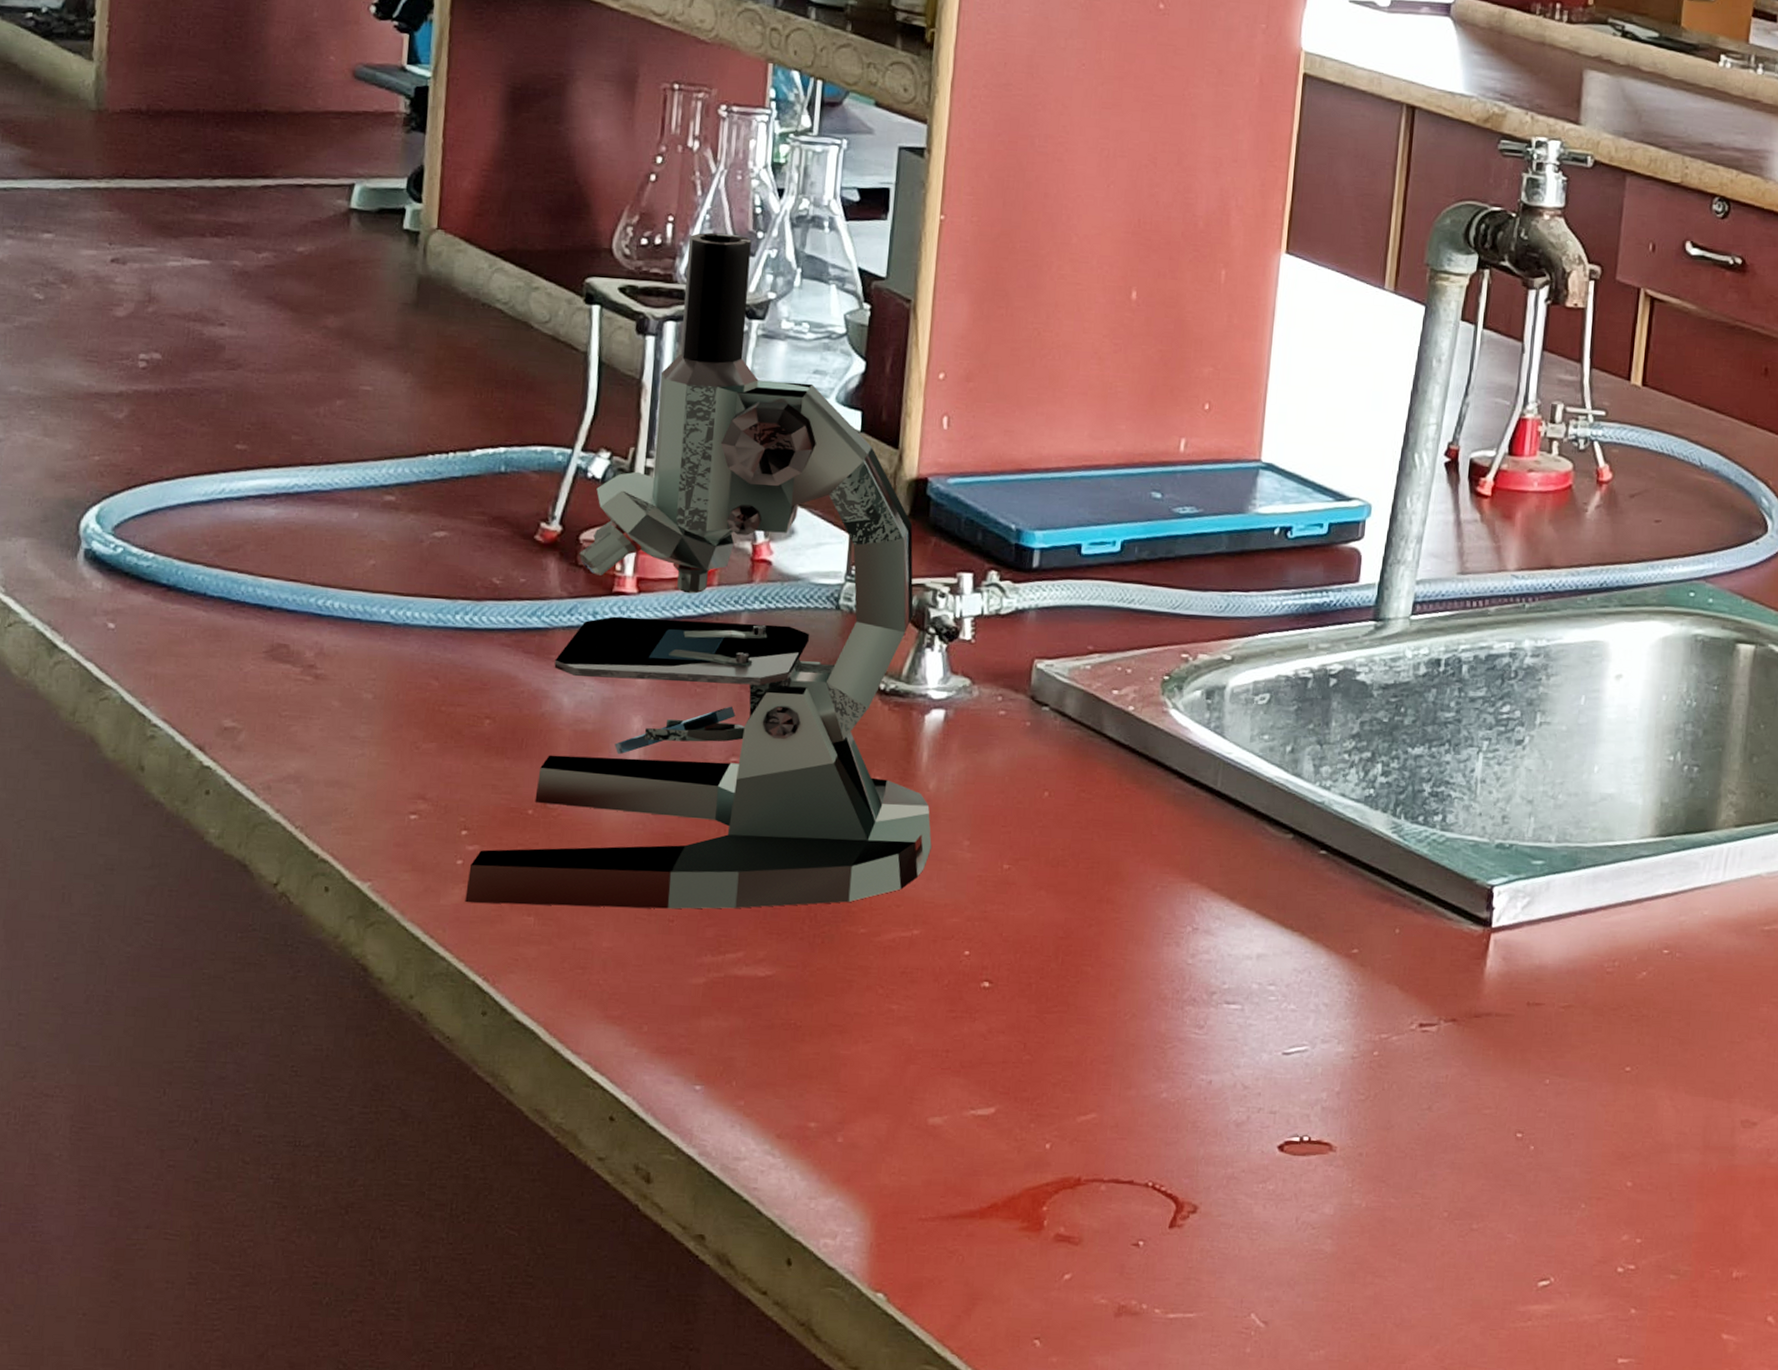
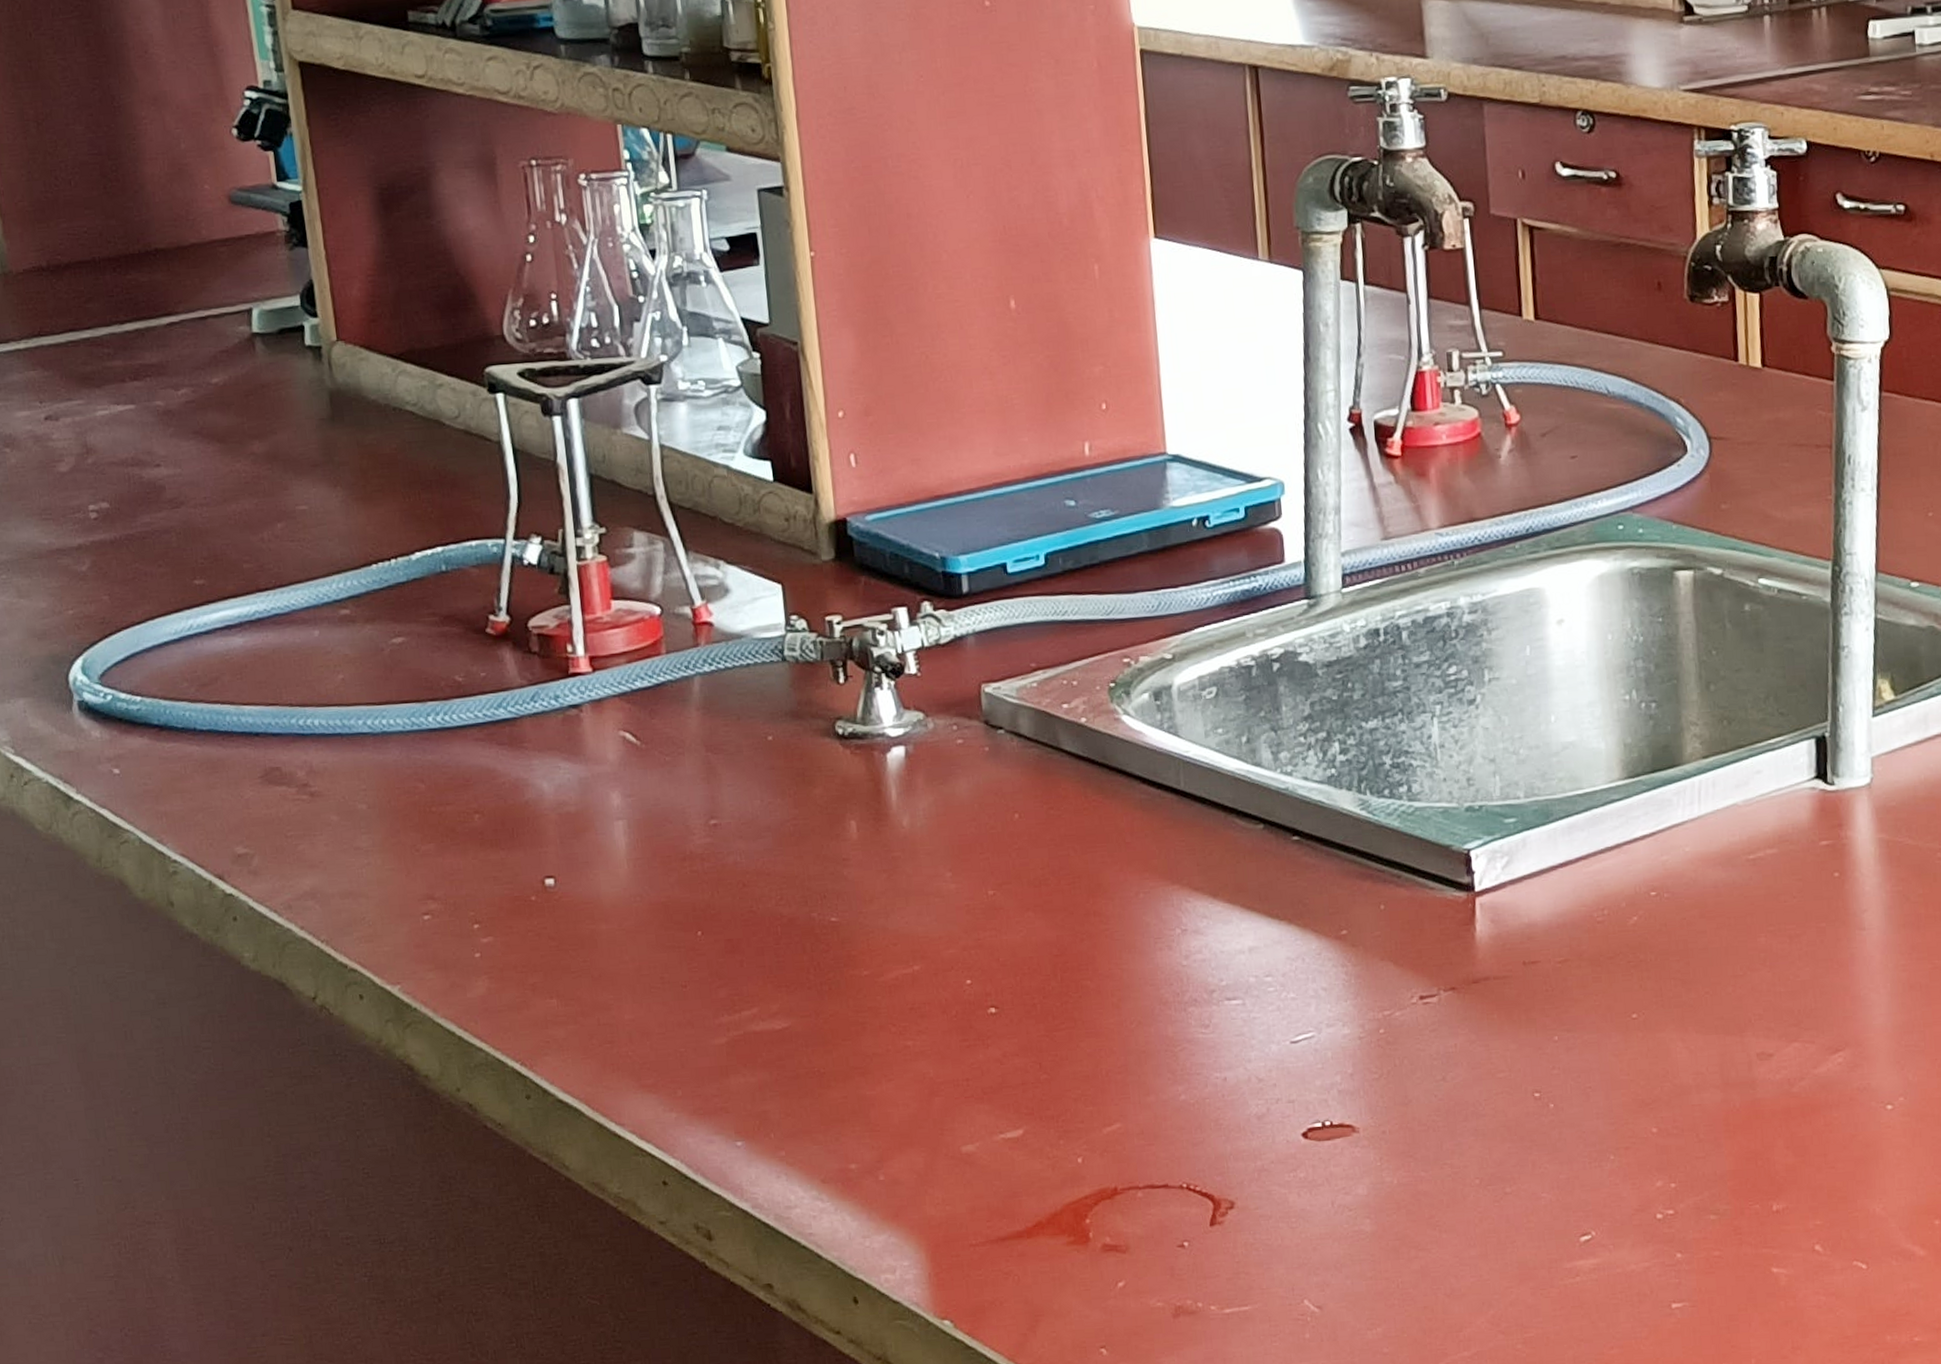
microscope: present [465,232,932,909] -> none [487,302,916,994]

